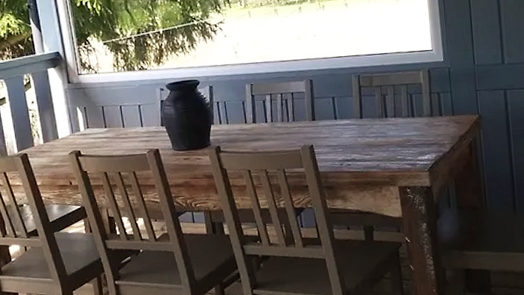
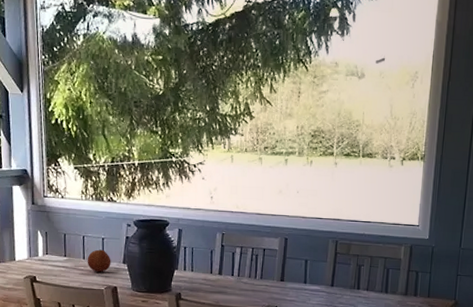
fruit: none [126,116,150,138] -> present [87,249,111,273]

